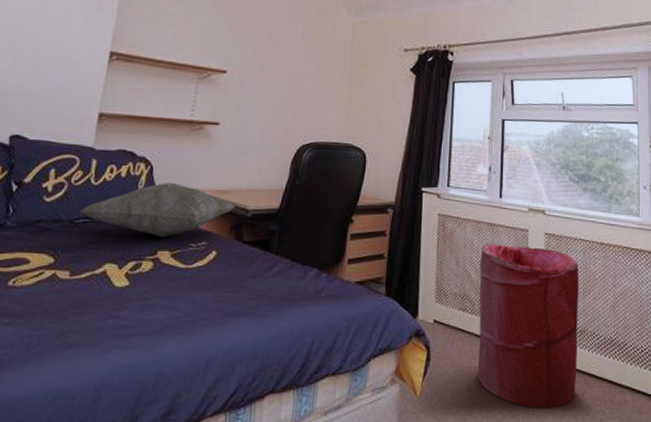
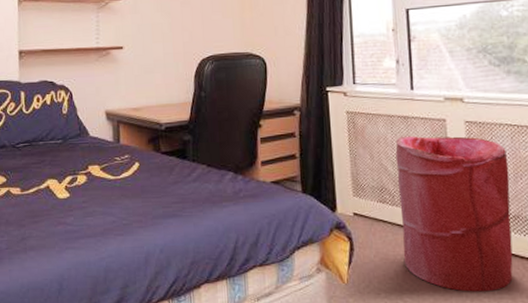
decorative pillow: present [79,182,236,238] -> none [18,105,150,155]

